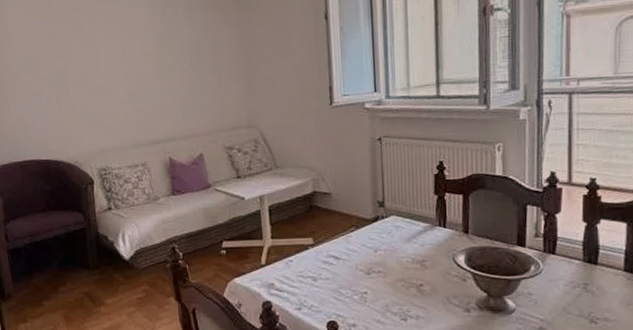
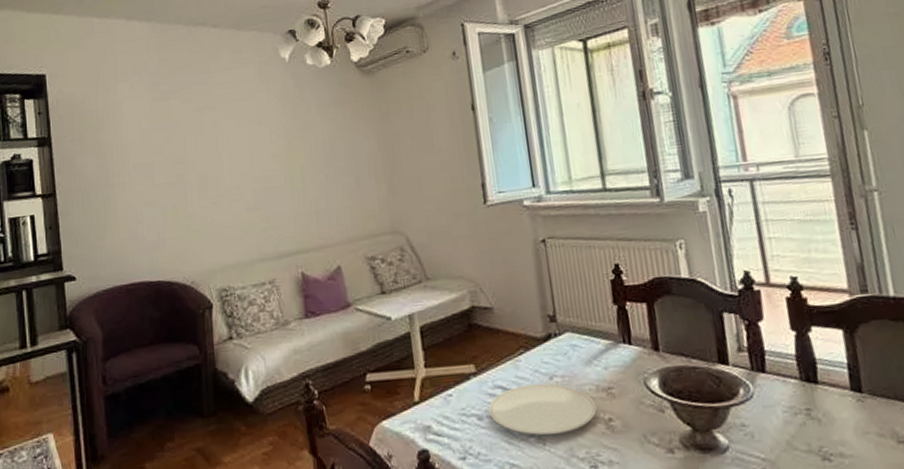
plate: none [322,255,411,294] -> present [489,383,597,435]

